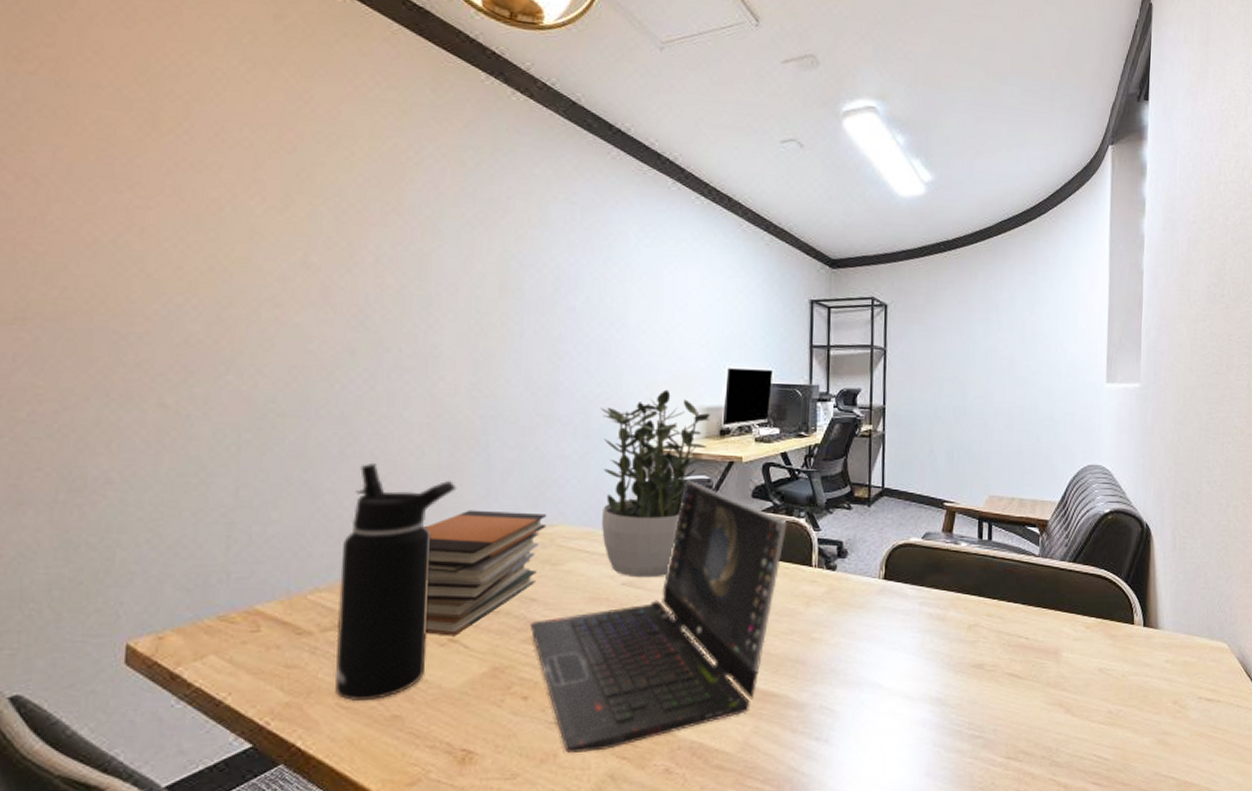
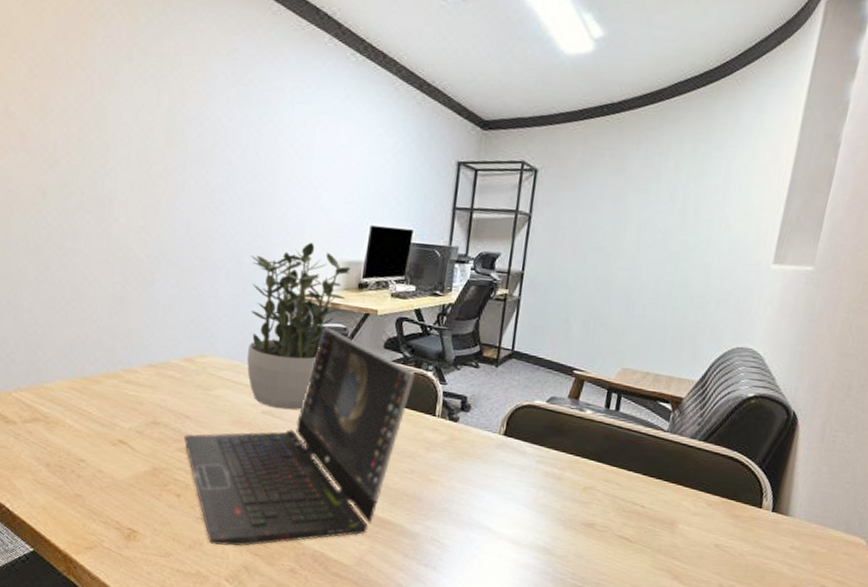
water bottle: present [335,462,457,700] -> none [33,289,127,481]
book stack: present [425,510,547,637] -> none [101,336,201,439]

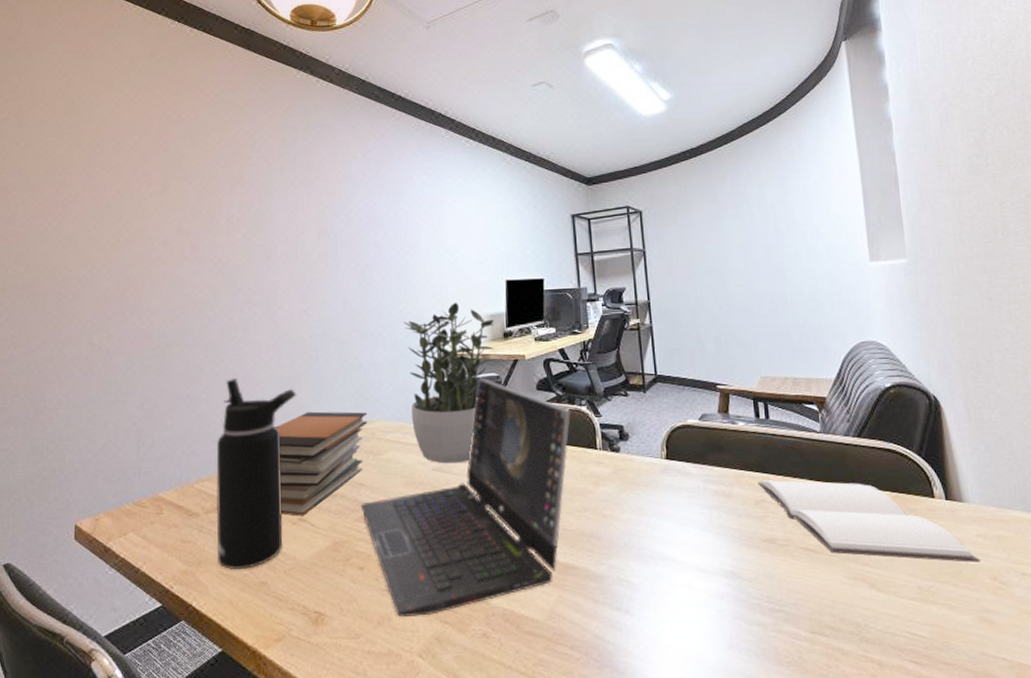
water bottle: none [33,289,127,481] -> present [216,377,297,569]
book stack: none [101,336,201,439] -> present [275,411,368,516]
book: none [590,469,787,571] -> present [758,480,981,562]

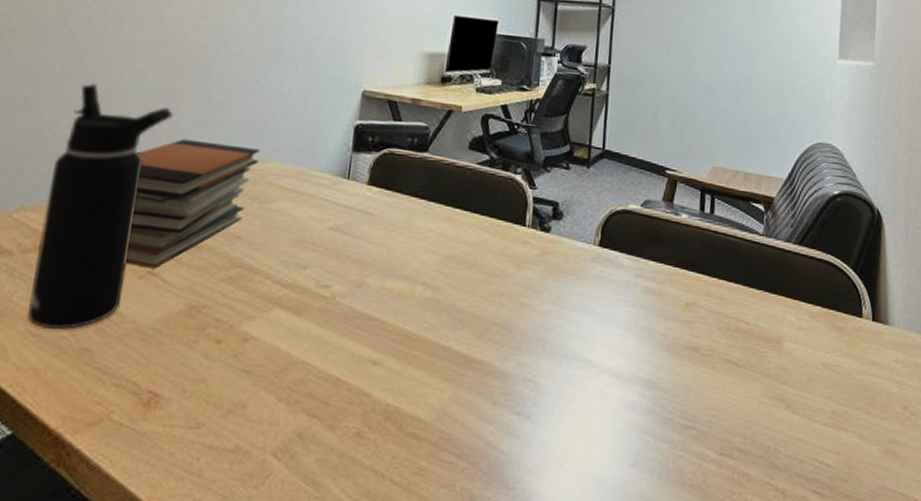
laptop computer: present [360,377,571,618] -> none [231,125,503,407]
potted plant: present [402,302,494,464] -> none [313,32,433,225]
book: present [758,480,981,562] -> none [691,281,895,390]

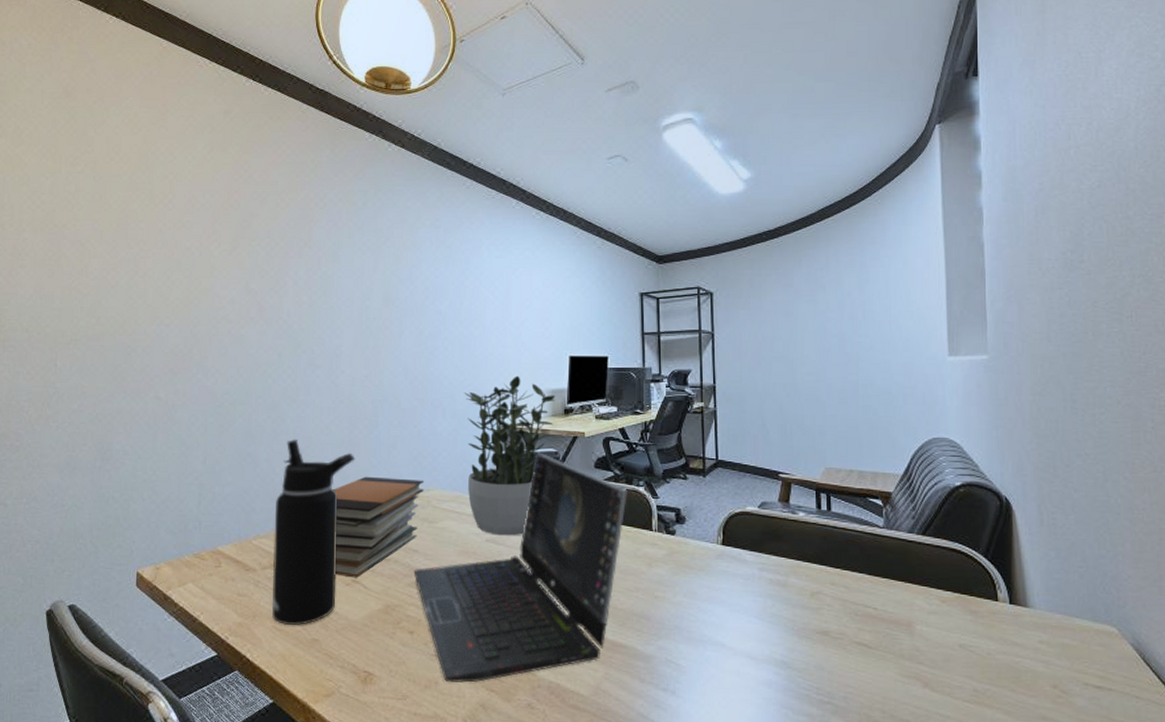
laptop computer: none [231,125,503,407] -> present [413,452,627,683]
potted plant: none [313,32,433,225] -> present [463,375,556,536]

